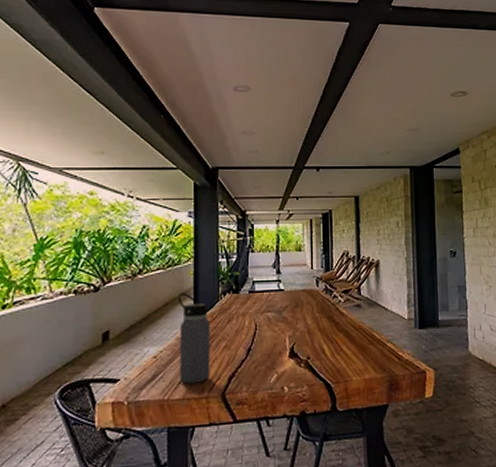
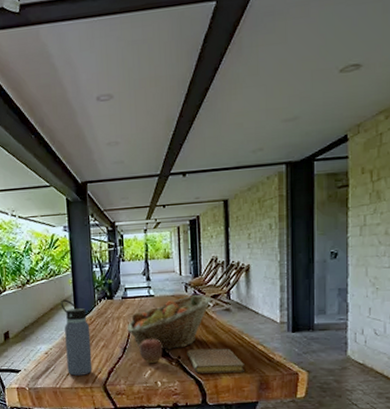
fruit basket: none [254,290,343,350] -> present [128,295,212,350]
apple: none [265,336,291,366] -> present [139,337,163,364]
notebook: none [317,346,375,376] -> present [187,348,244,374]

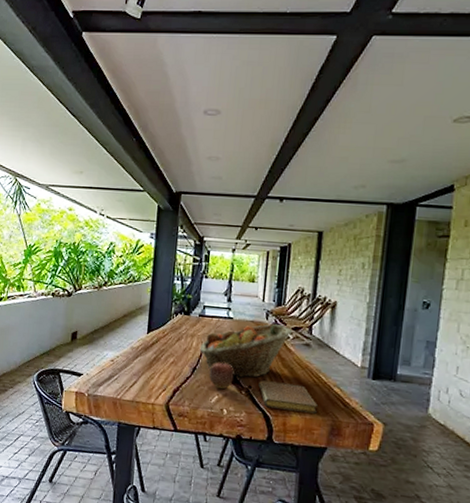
water bottle: present [61,299,93,376] -> none [131,307,162,390]

